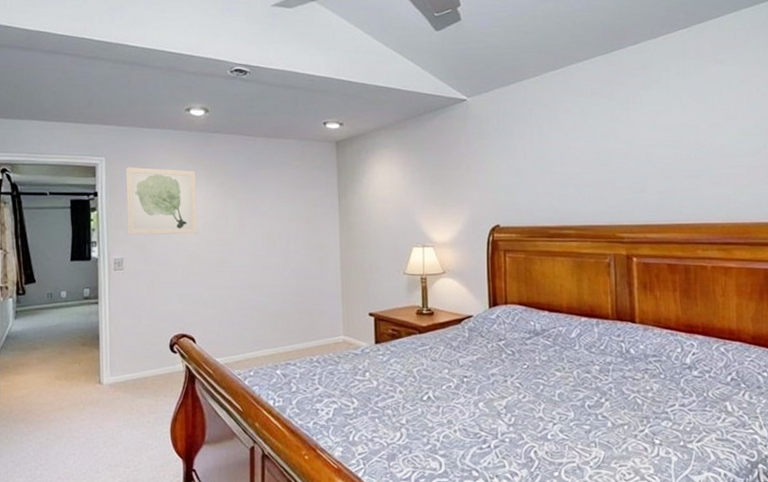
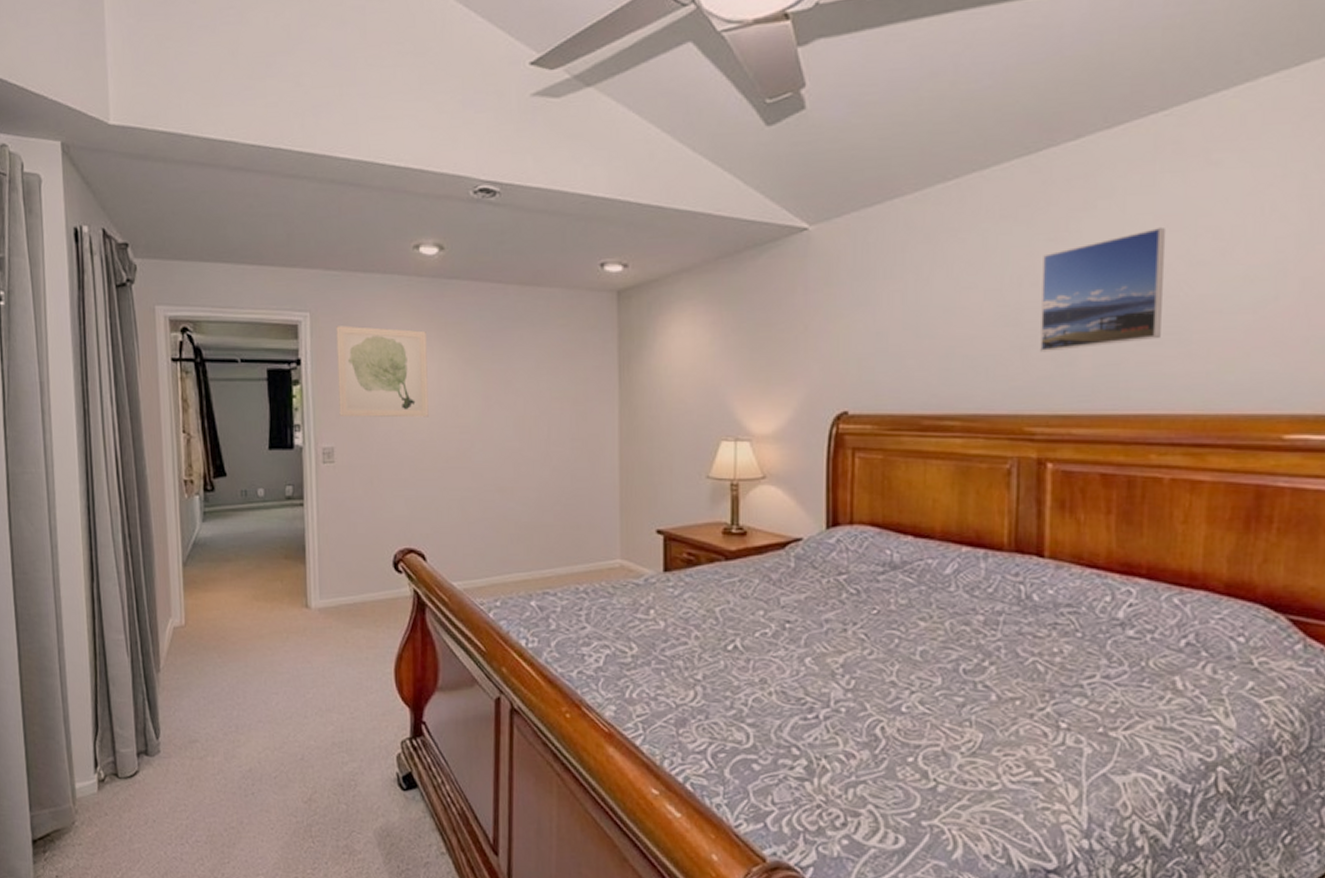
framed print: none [620,101,697,183] -> present [1040,226,1167,353]

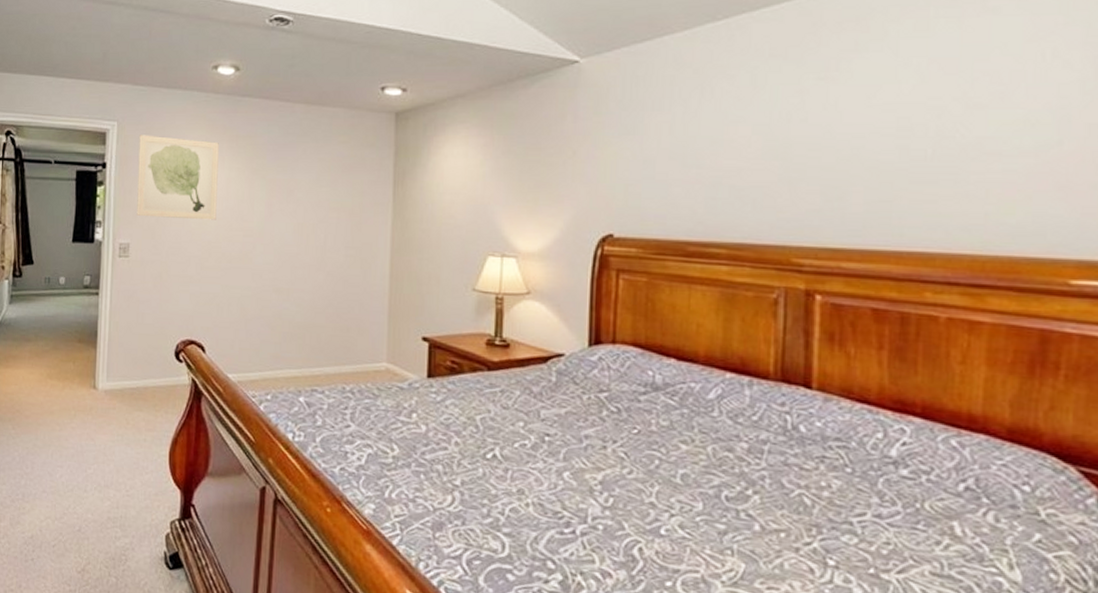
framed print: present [1040,226,1167,353] -> none [809,69,941,187]

